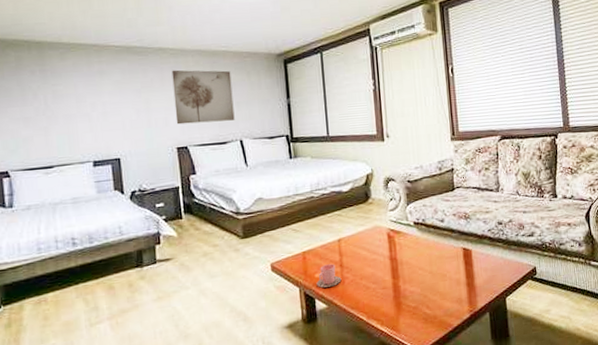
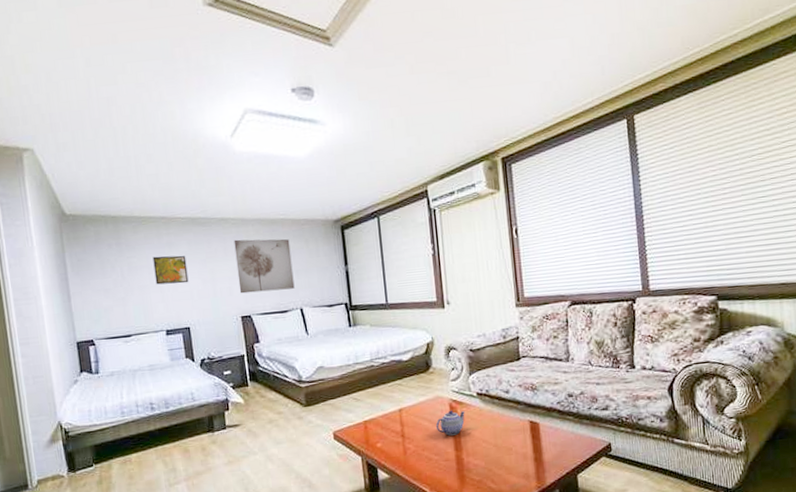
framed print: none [81,84,121,114] -> present [152,255,189,285]
cup: present [316,264,342,288] -> none [378,434,404,458]
teapot: none [373,239,402,264] -> present [435,410,465,436]

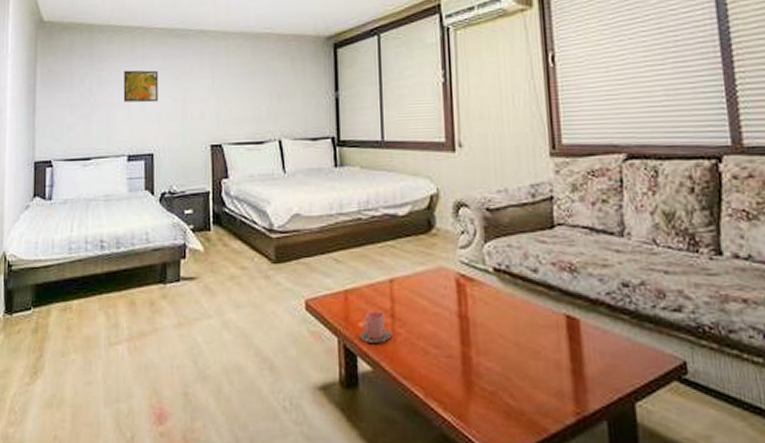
wall art: present [234,238,295,294] -> none [211,55,275,118]
cup: none [378,434,404,458] -> present [359,311,392,343]
teapot: present [435,410,465,436] -> none [436,288,476,323]

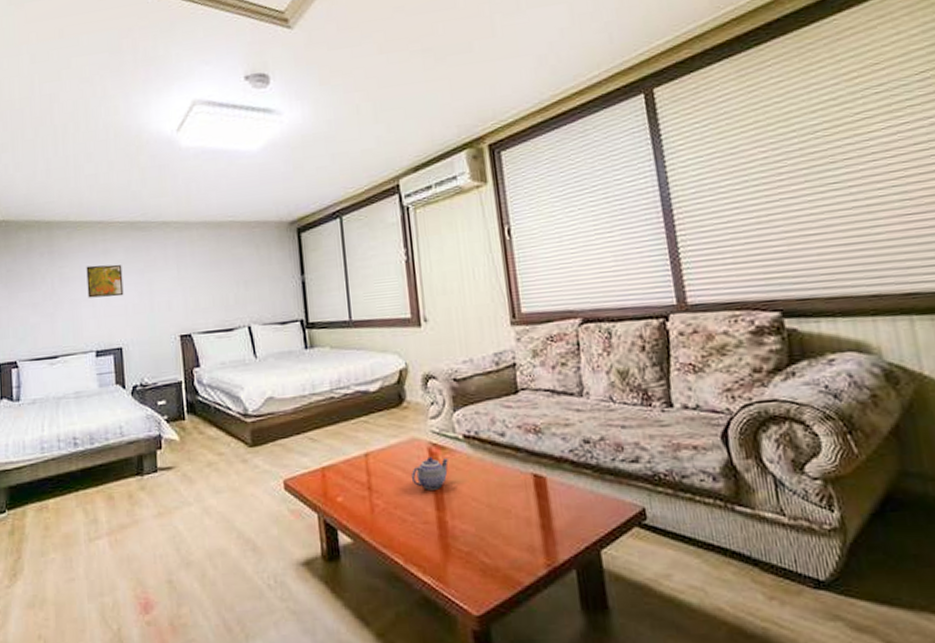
cup: present [359,311,392,343] -> none [338,485,370,516]
teapot: none [436,288,476,323] -> present [411,456,448,490]

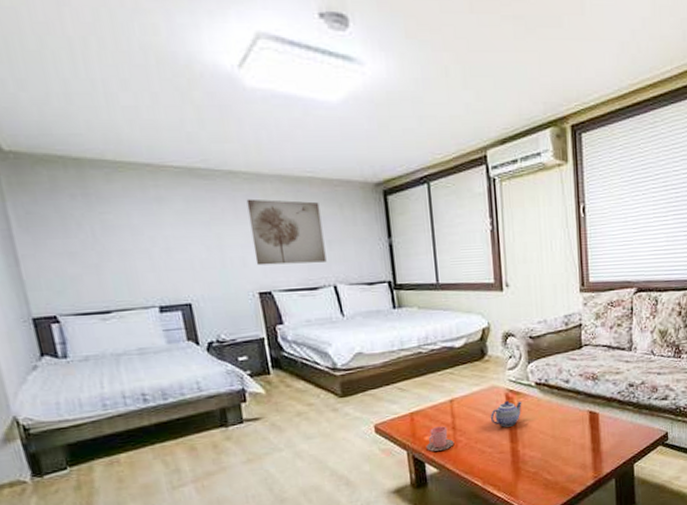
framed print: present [86,264,124,298] -> none [135,213,188,250]
wall art: none [175,244,242,309] -> present [246,199,327,266]
cup: none [338,485,370,516] -> present [426,426,454,452]

